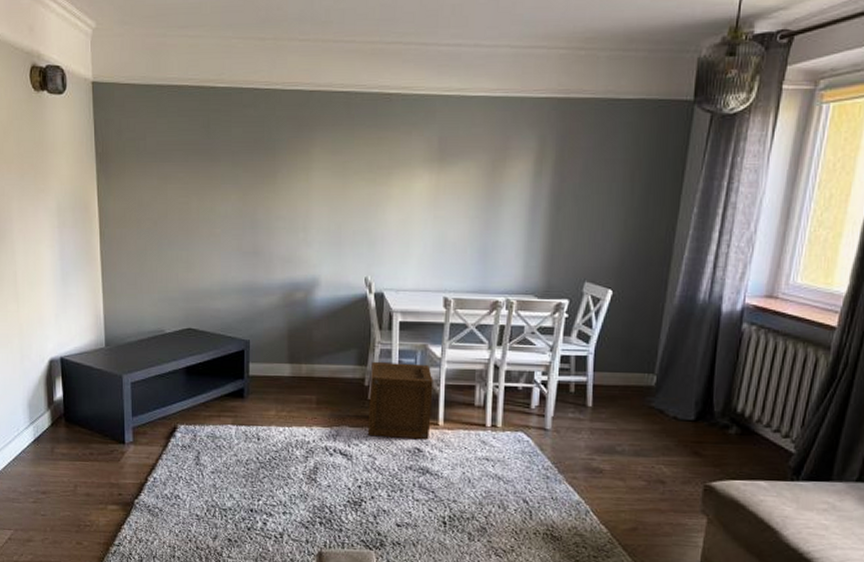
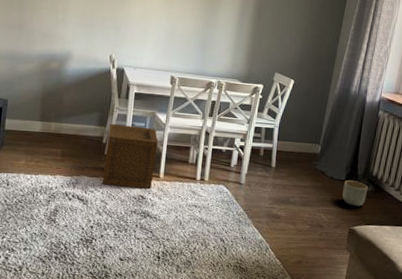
planter: none [692,420,731,455] -> present [342,180,368,206]

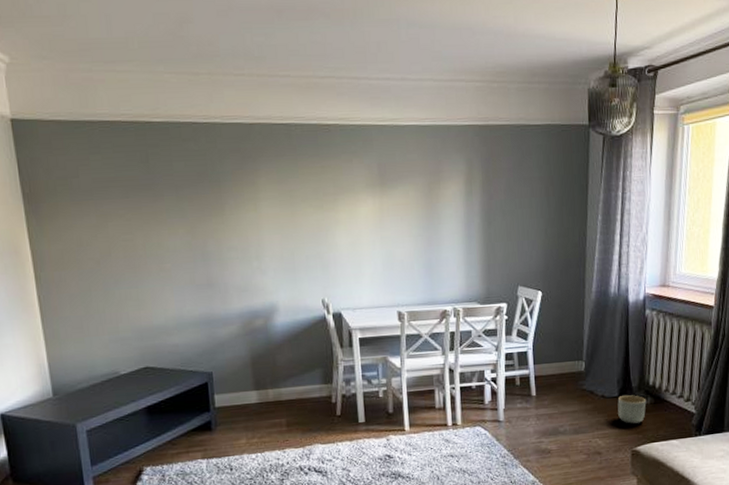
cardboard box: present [102,123,158,190] -> none [336,376,398,450]

